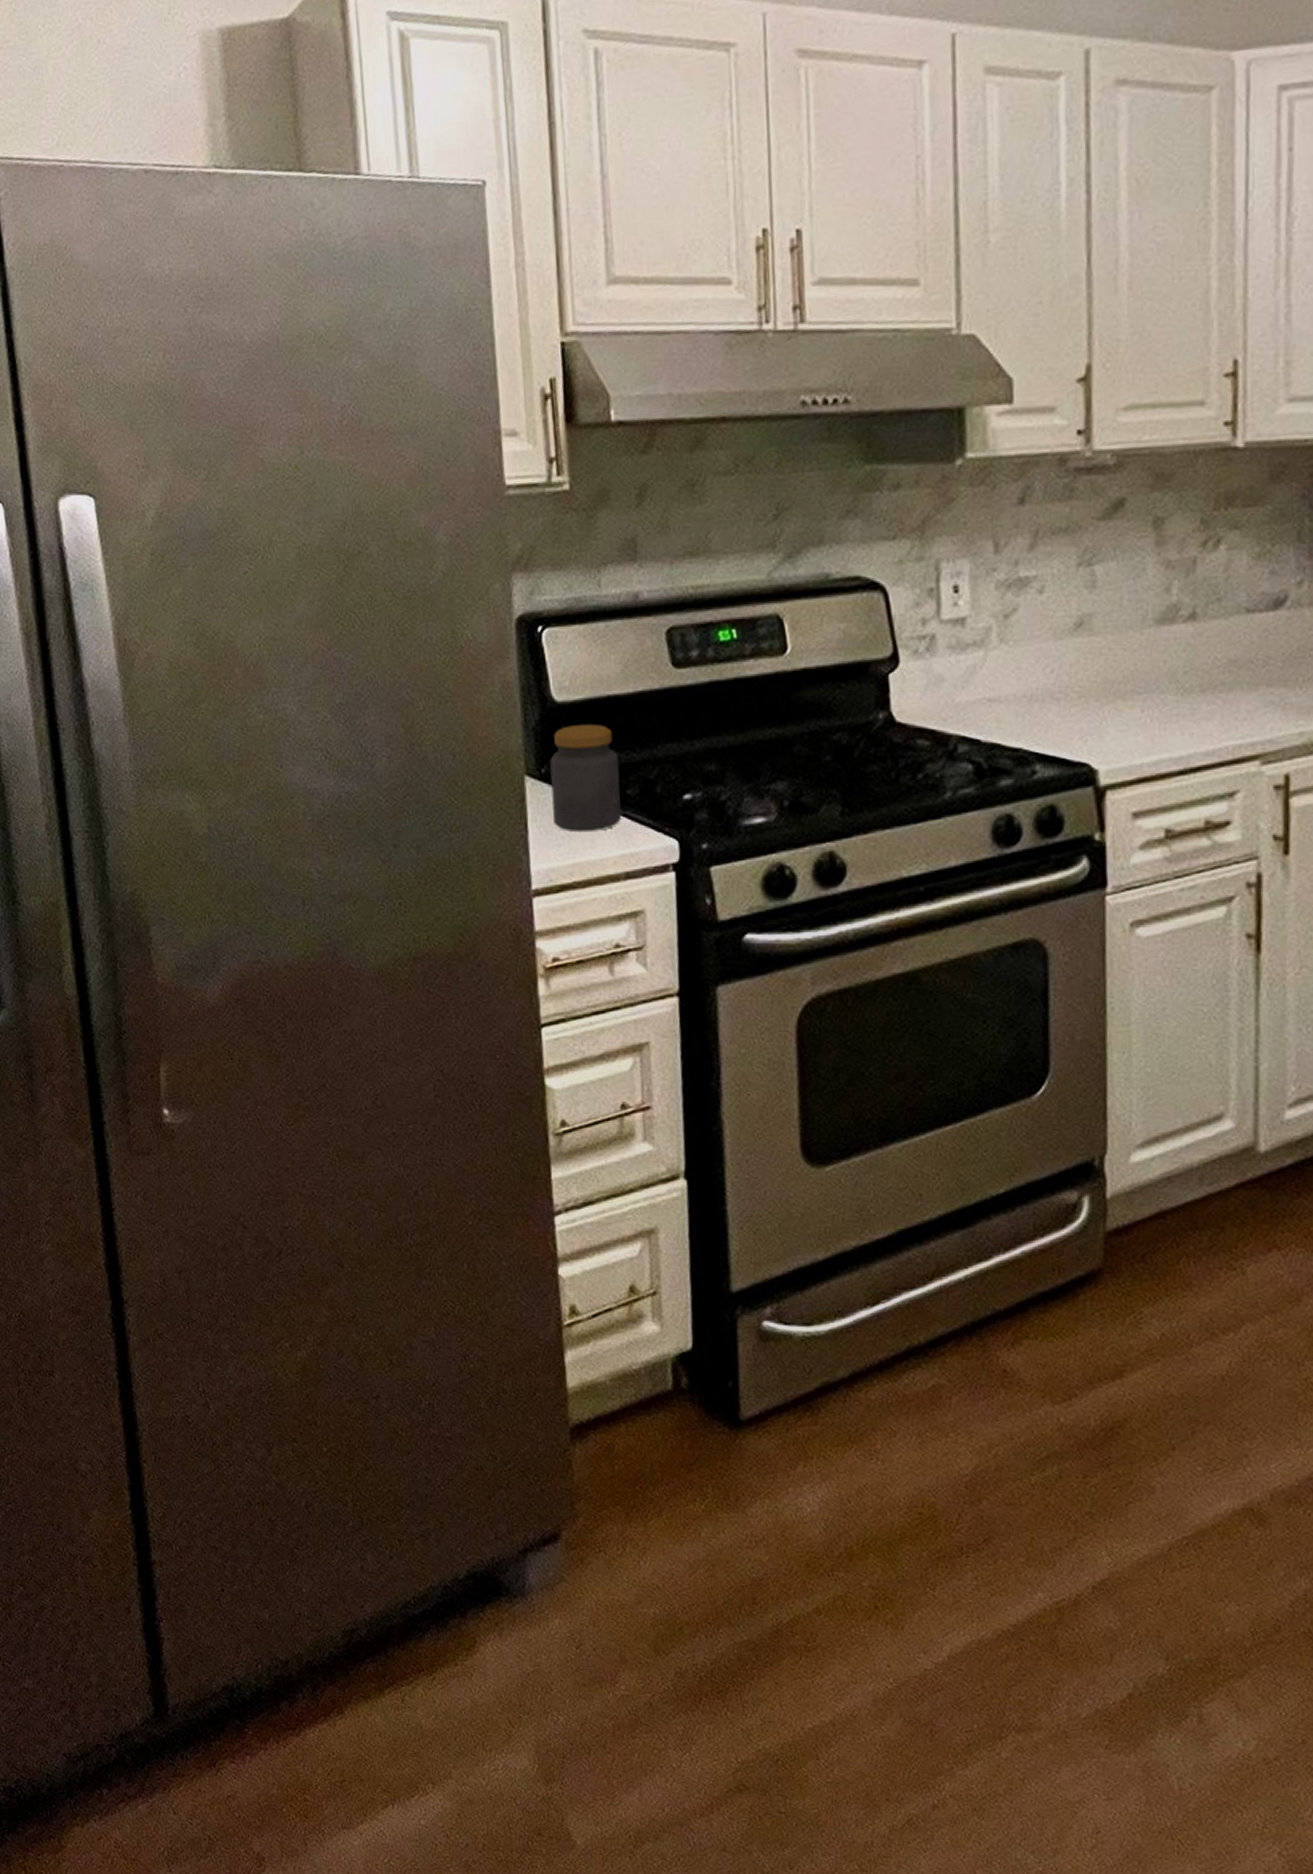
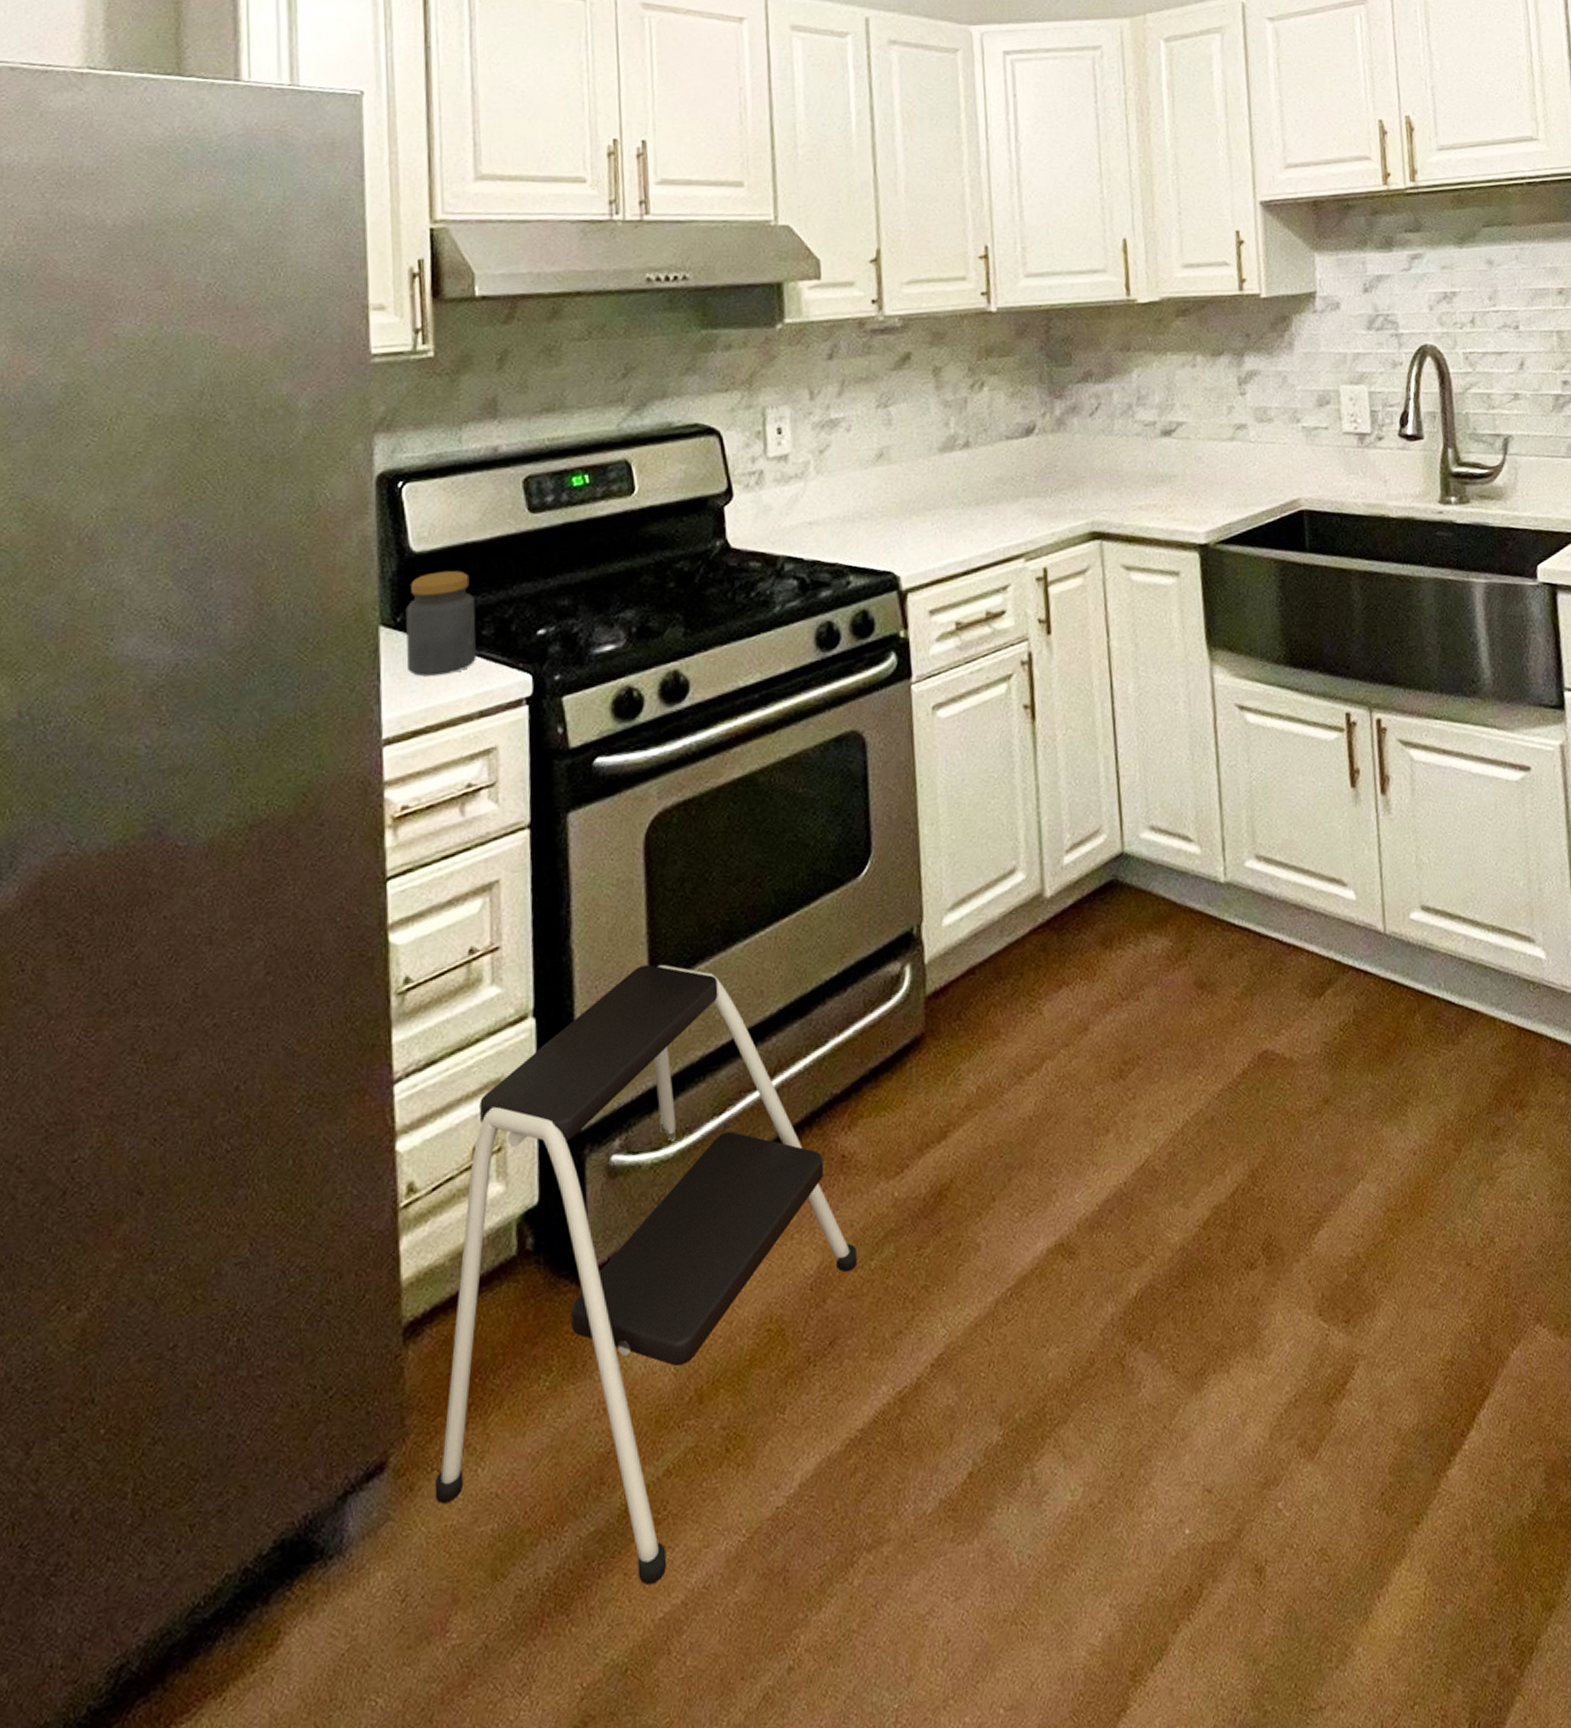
step stool: none [602,1148,1016,1700] -> present [434,964,857,1585]

